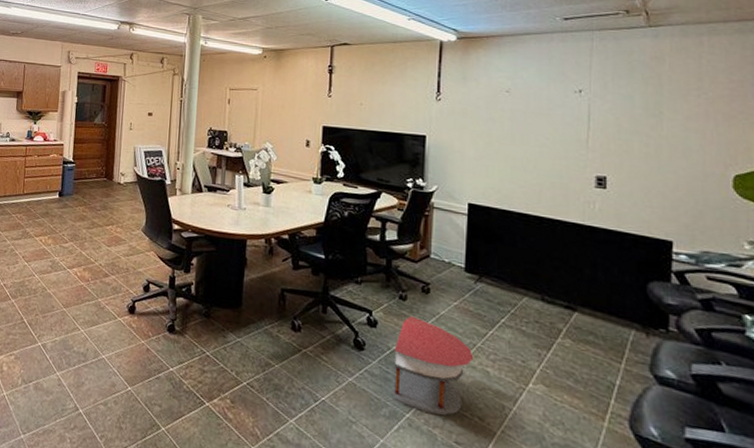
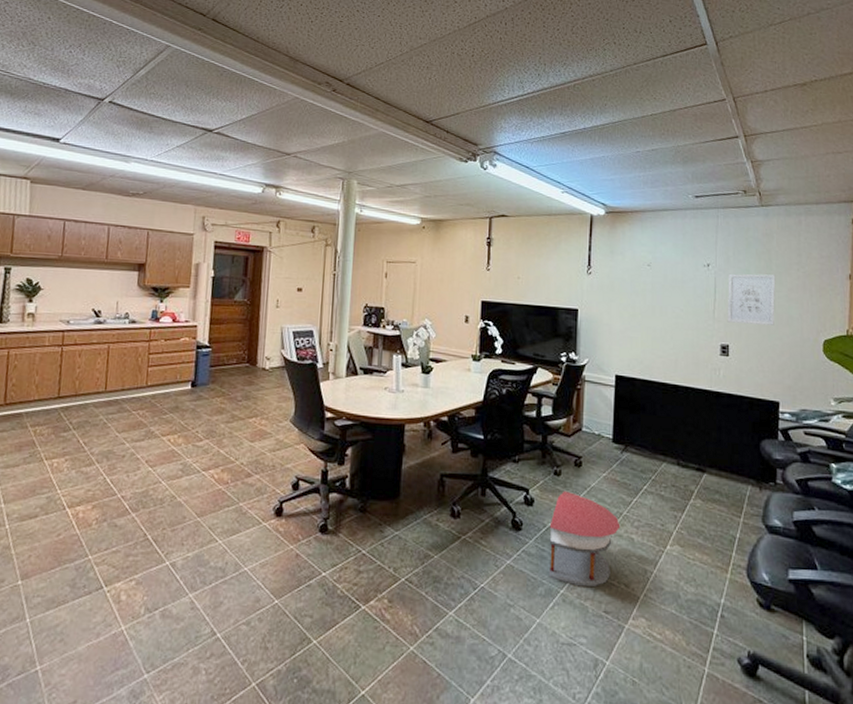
wall art: none [604,100,668,157] -> present [727,273,776,325]

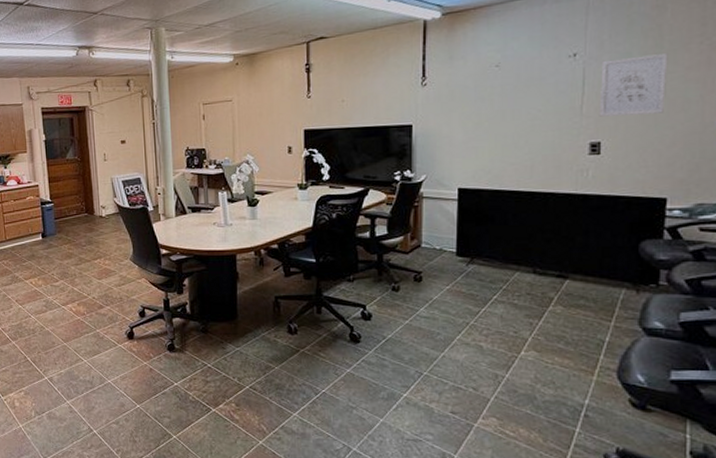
side table: present [548,490,621,586] -> none [389,305,467,390]

